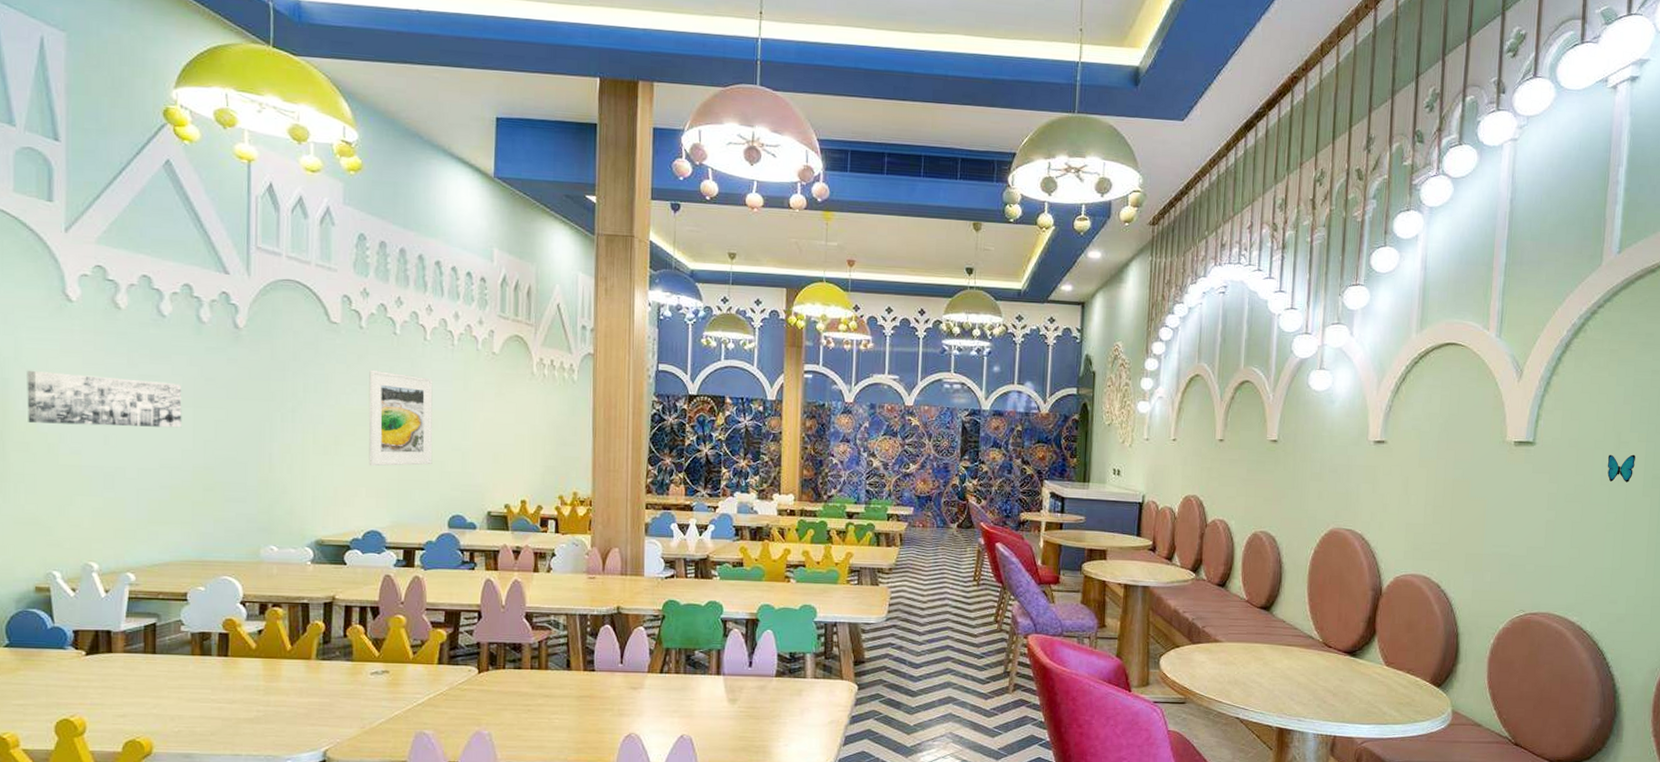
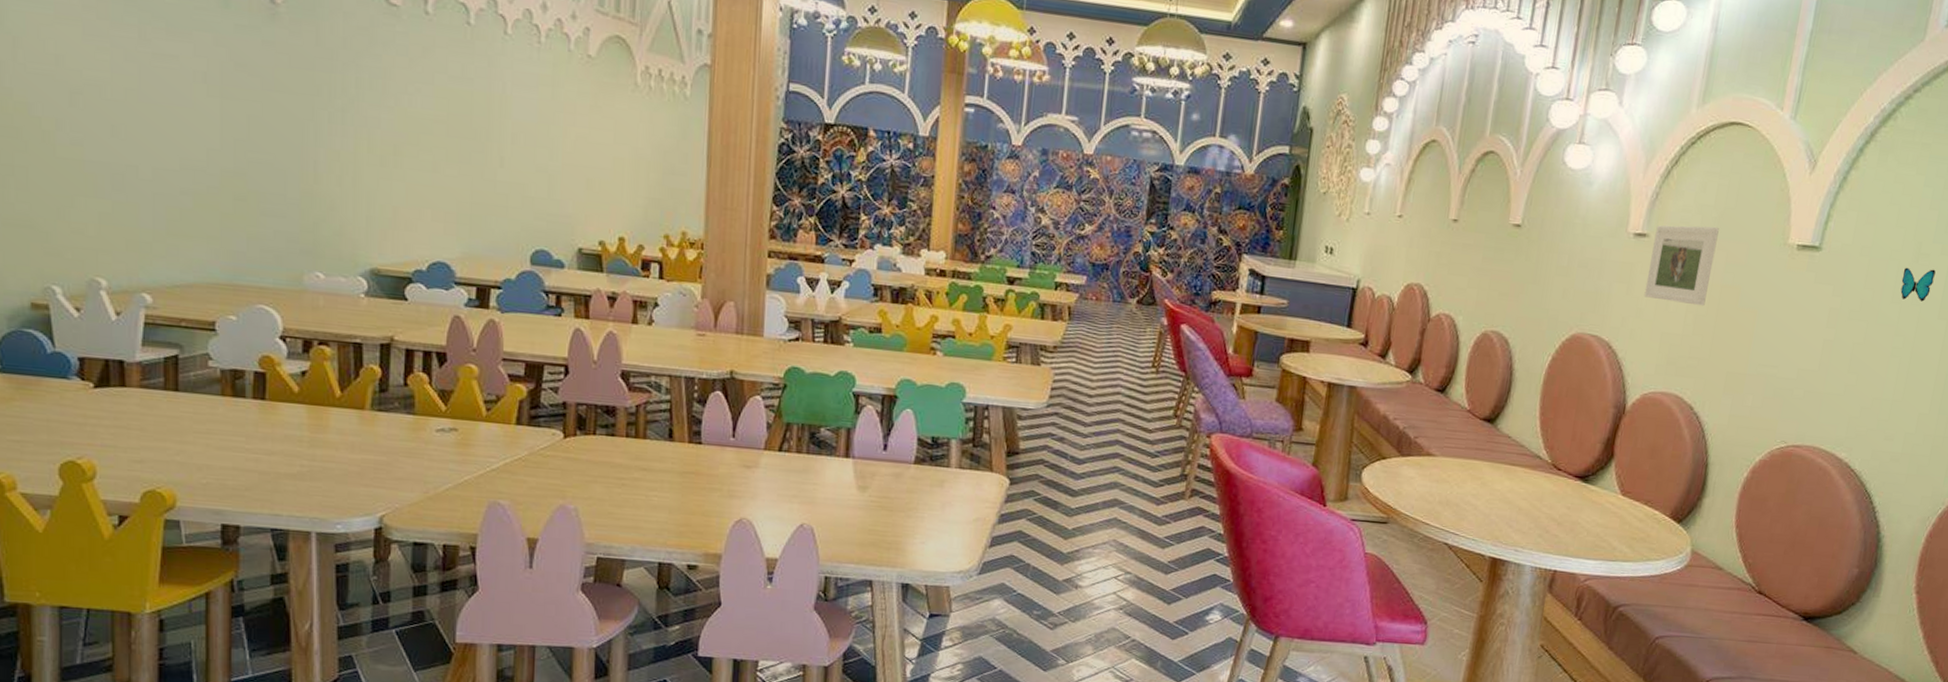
wall art: present [27,370,182,428] -> none [14,37,207,122]
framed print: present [368,369,433,466] -> none [435,66,515,188]
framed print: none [1388,431,1446,499] -> present [1644,225,1719,306]

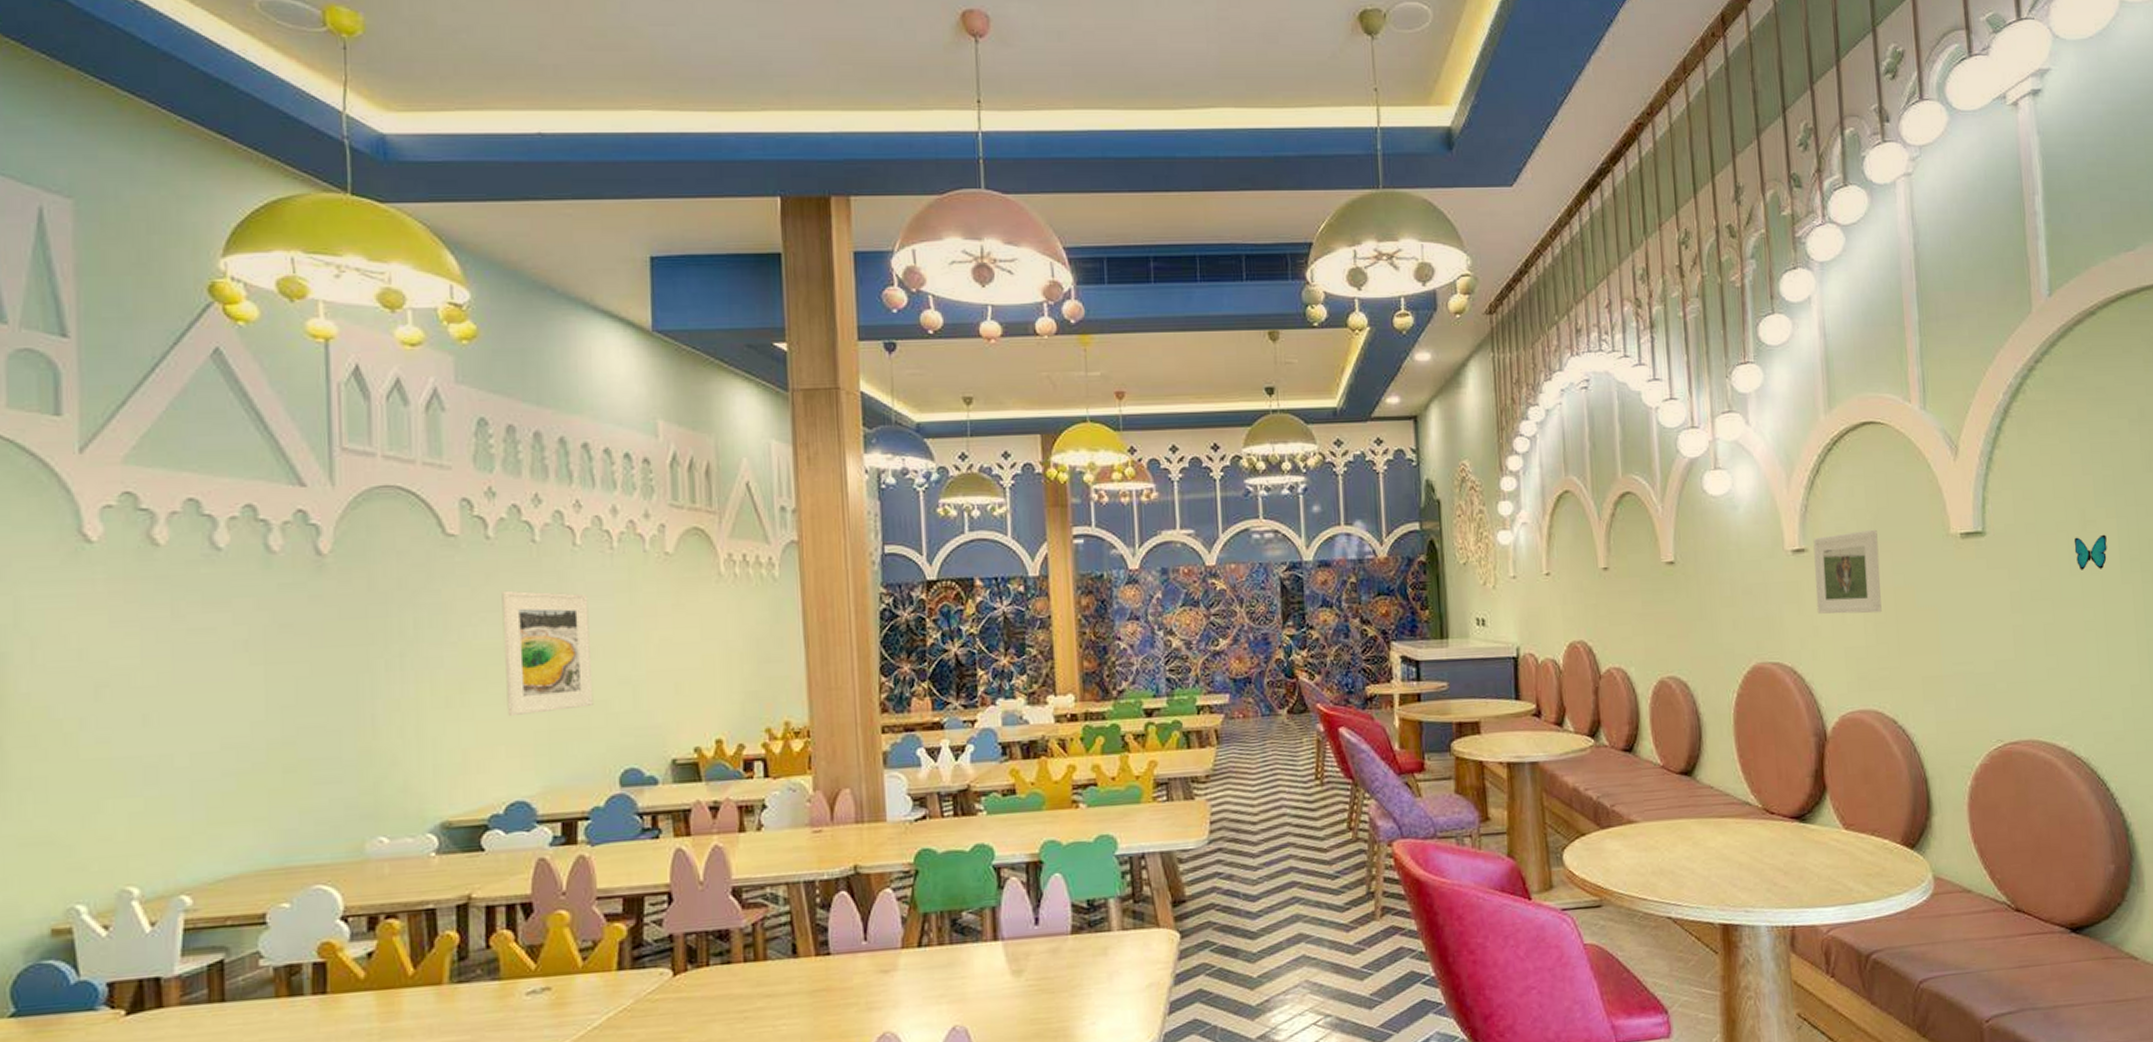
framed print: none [435,66,515,188] -> present [501,590,594,717]

